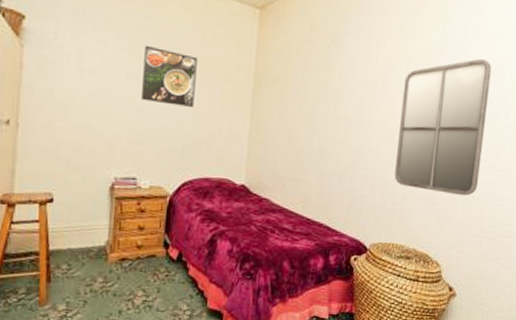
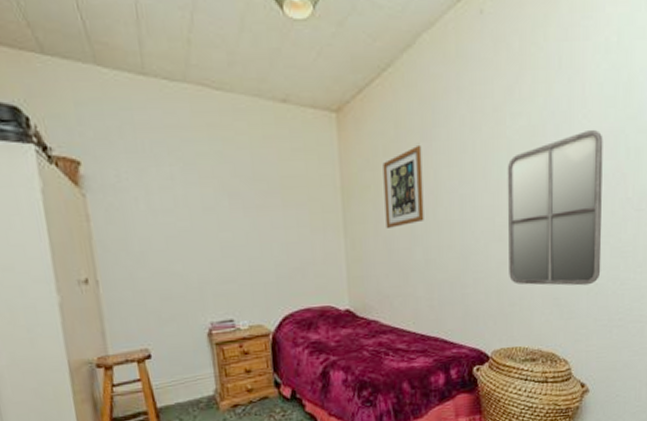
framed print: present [141,45,198,107] -> none [217,173,281,236]
wall art: none [289,49,331,117] -> present [383,146,424,228]

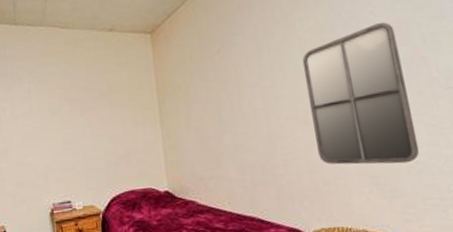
wall art: present [383,146,424,228] -> none [190,51,230,119]

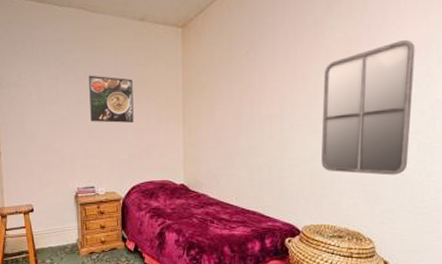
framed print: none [61,85,109,133] -> present [89,75,134,123]

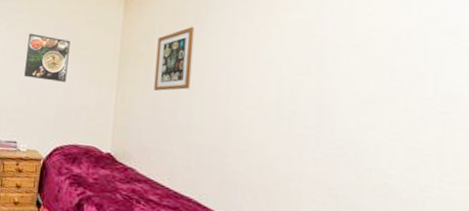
wall art: none [217,54,250,120] -> present [153,27,195,91]
home mirror: present [321,39,416,175] -> none [274,27,393,183]

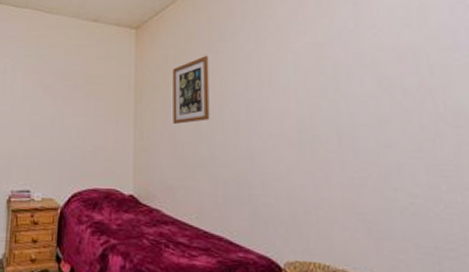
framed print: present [24,33,70,82] -> none [34,71,82,121]

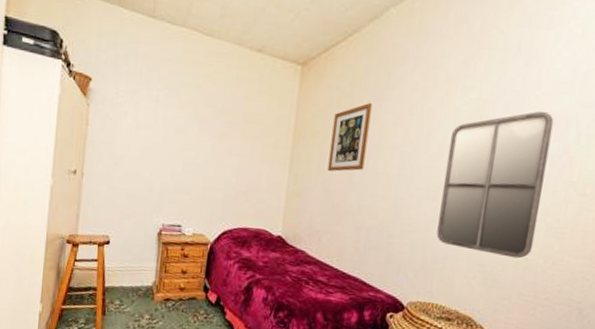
home mirror: none [293,46,416,203] -> present [436,111,554,259]

